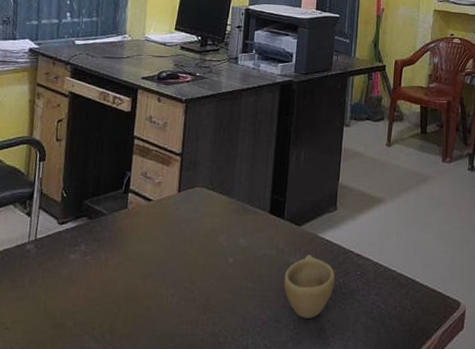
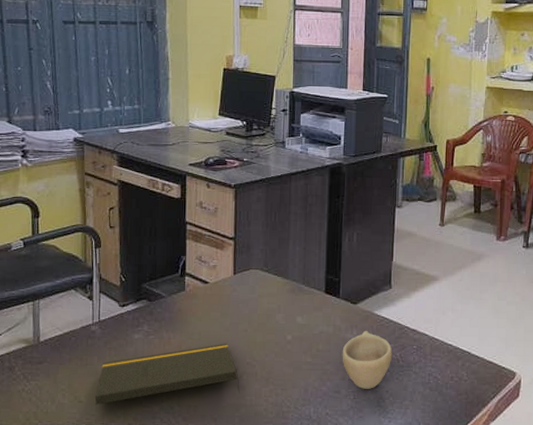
notepad: none [22,265,176,333] -> present [94,343,240,406]

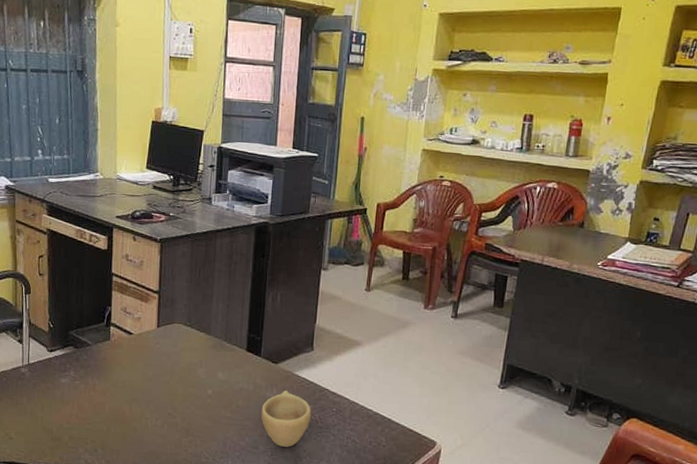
notepad: present [94,343,240,406] -> none [24,393,161,443]

